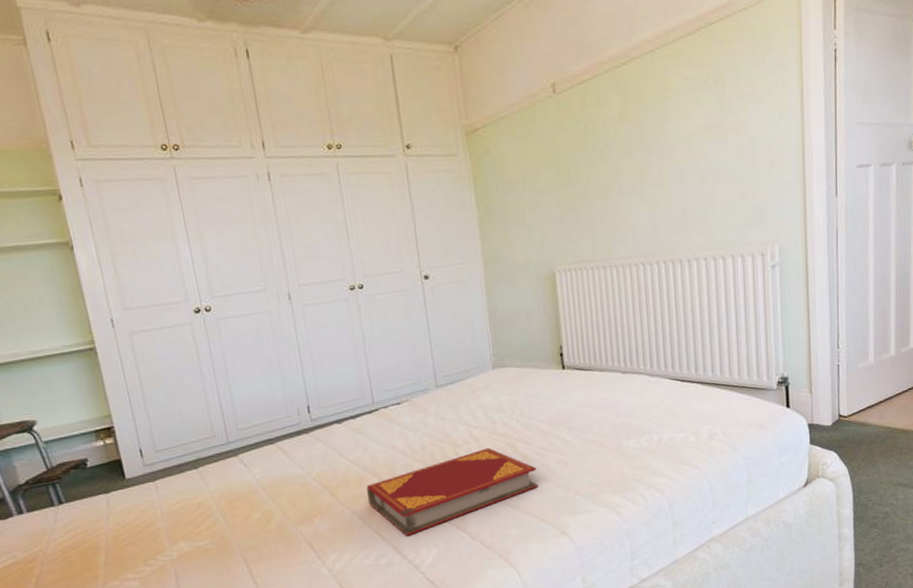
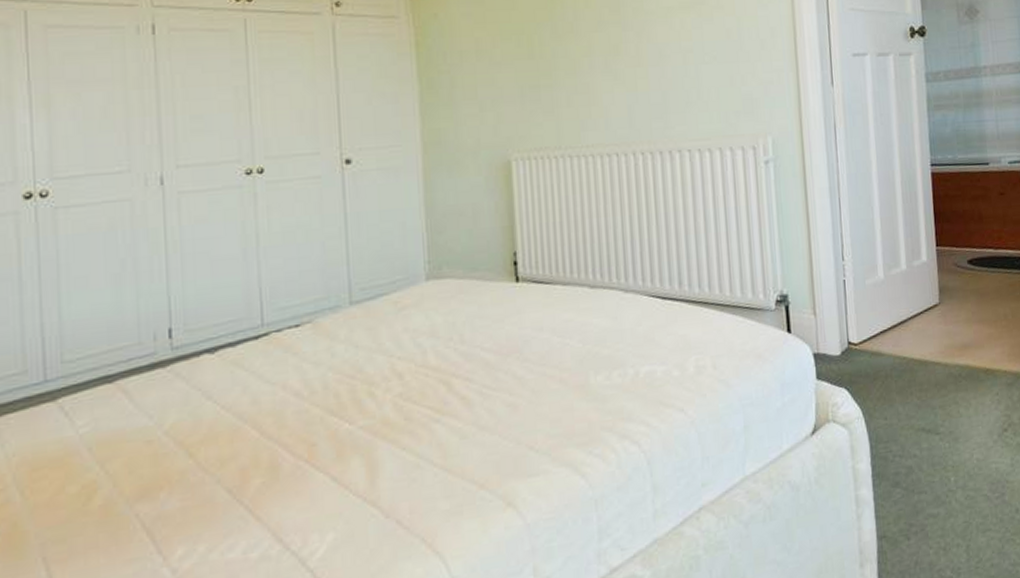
hardback book: present [366,447,538,537] -> none [241,386,479,516]

